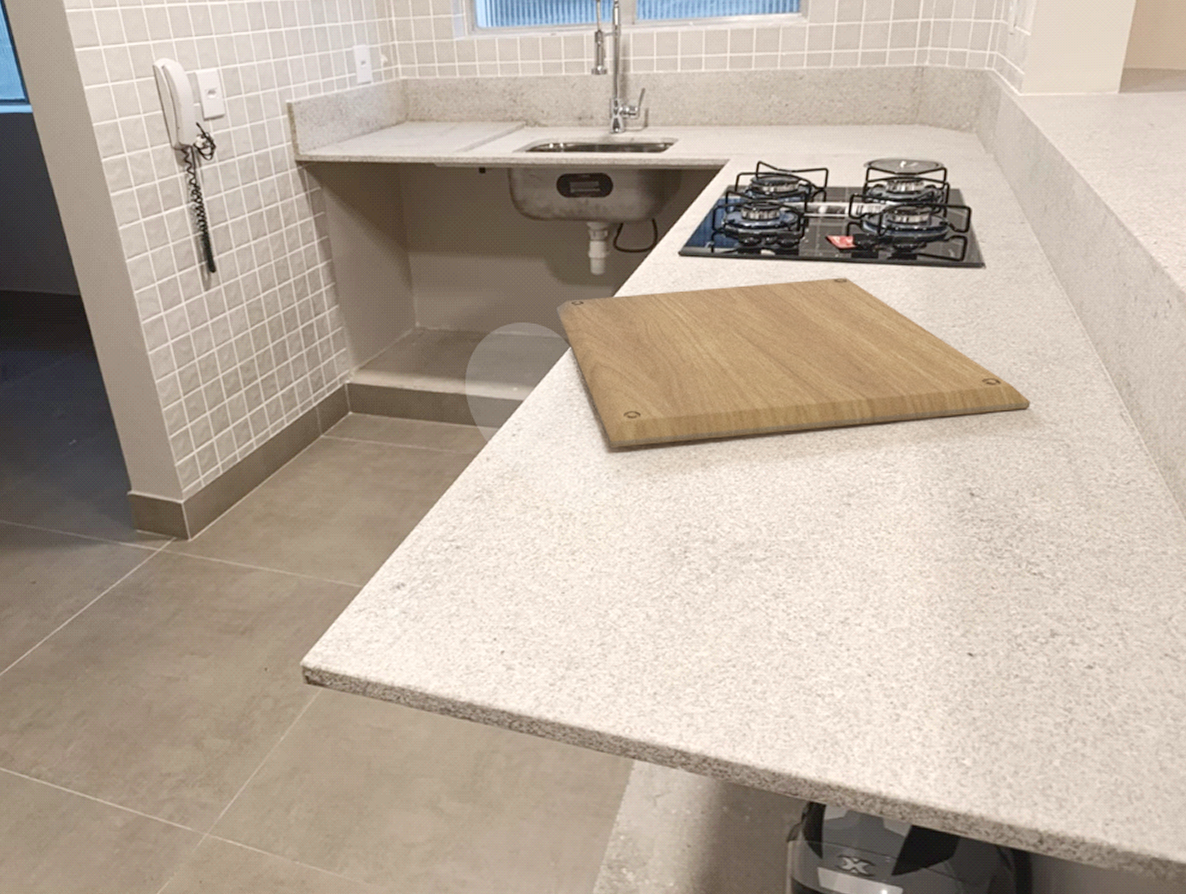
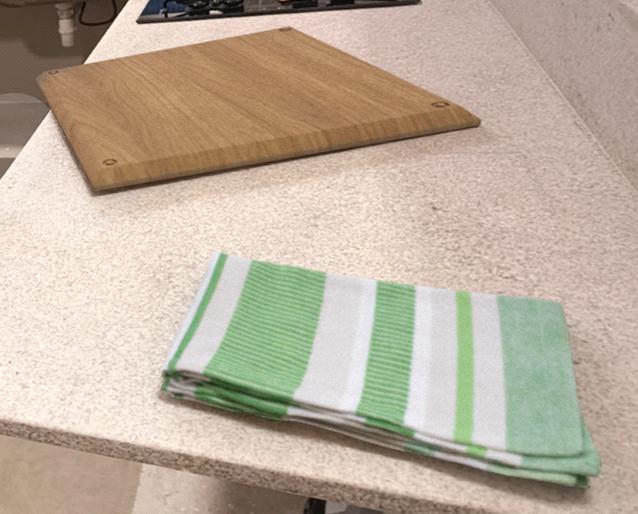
dish towel: none [663,525,1102,798] -> present [160,250,603,489]

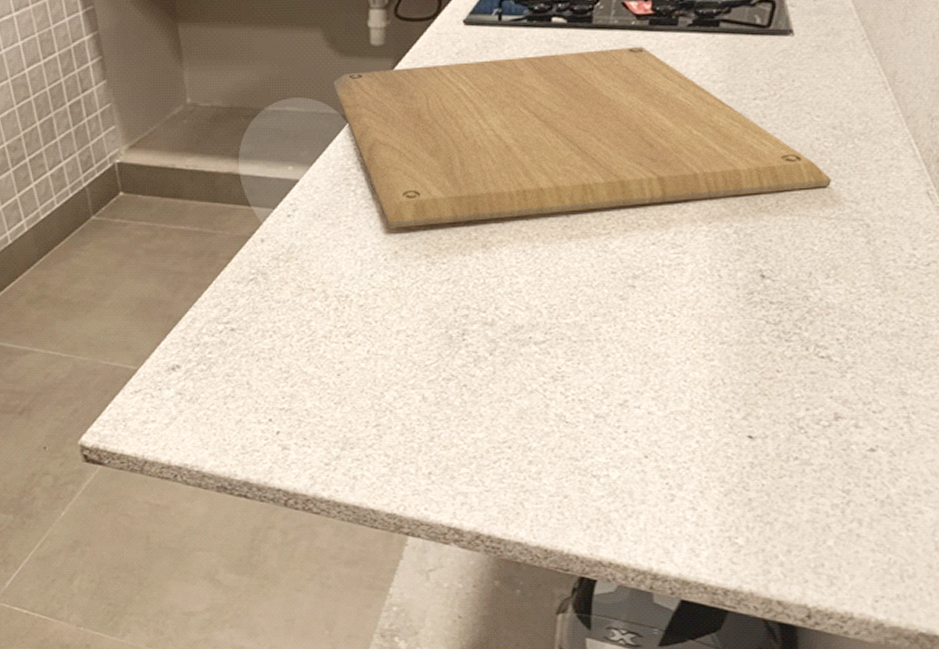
dish towel: present [160,250,603,489] -> none [438,307,876,576]

